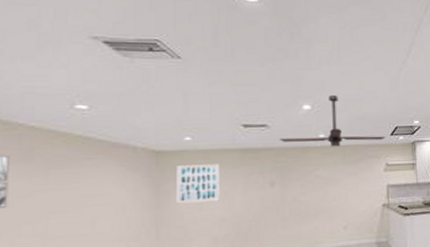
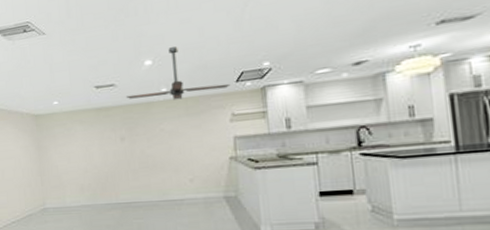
wall art: present [176,164,220,204] -> none [50,123,82,158]

